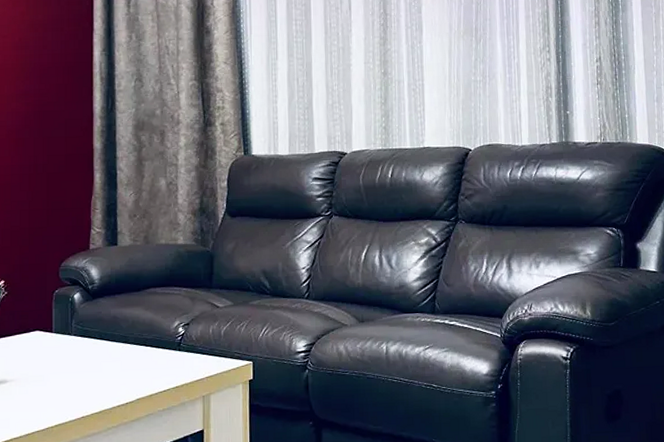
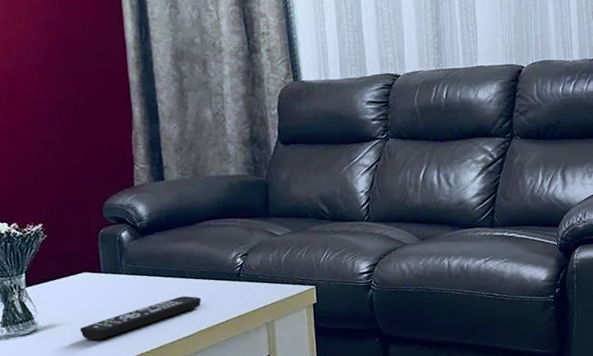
remote control: none [28,361,142,400] -> present [80,295,201,341]

